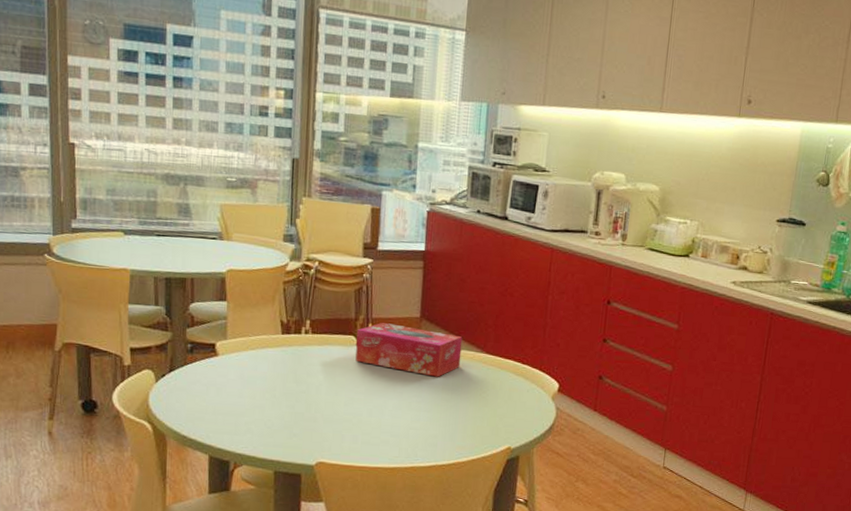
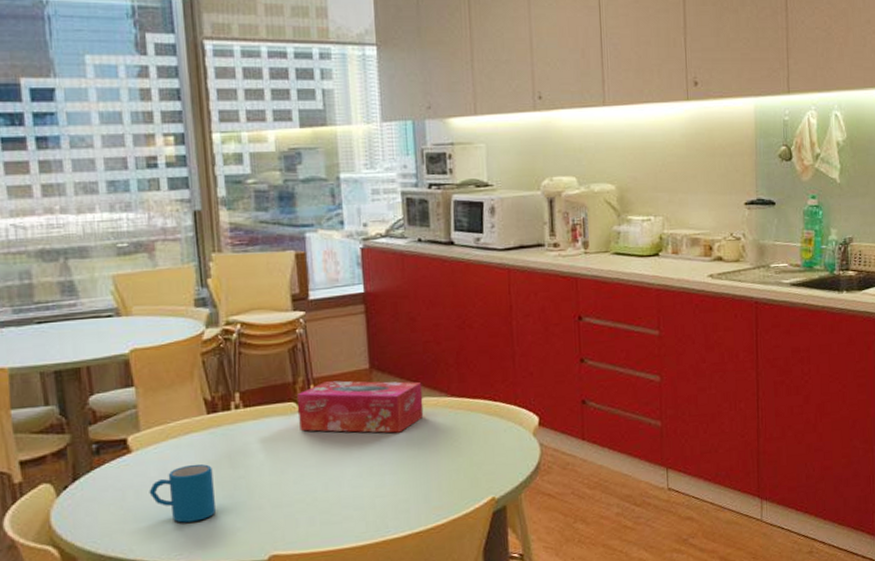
mug: none [227,374,280,423] -> present [149,463,216,523]

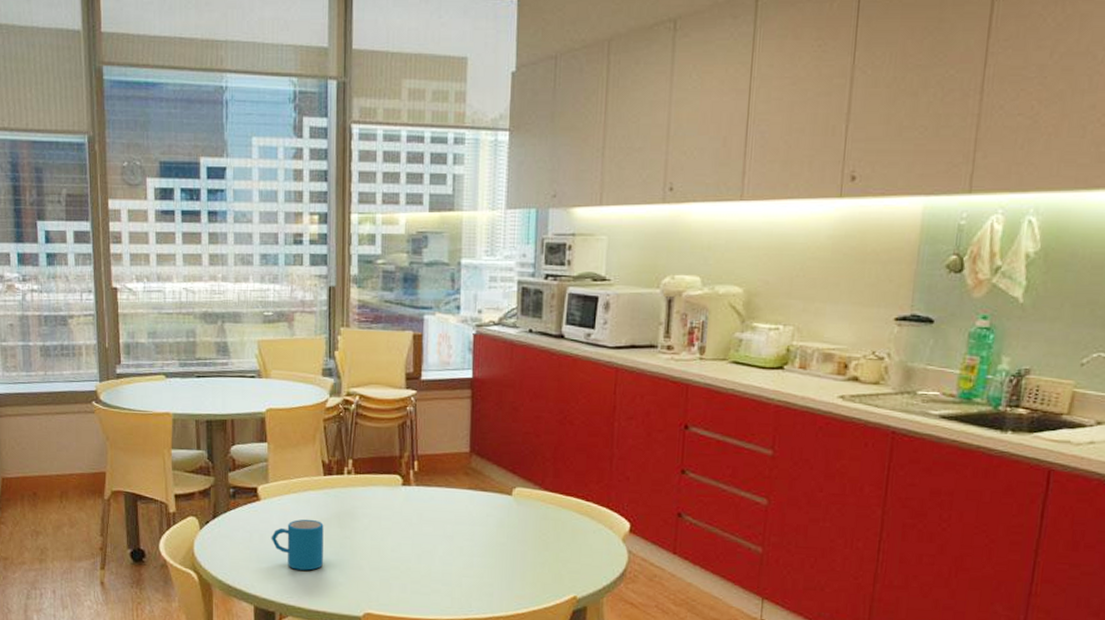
tissue box: present [298,381,424,433] -> none [401,460,518,518]

